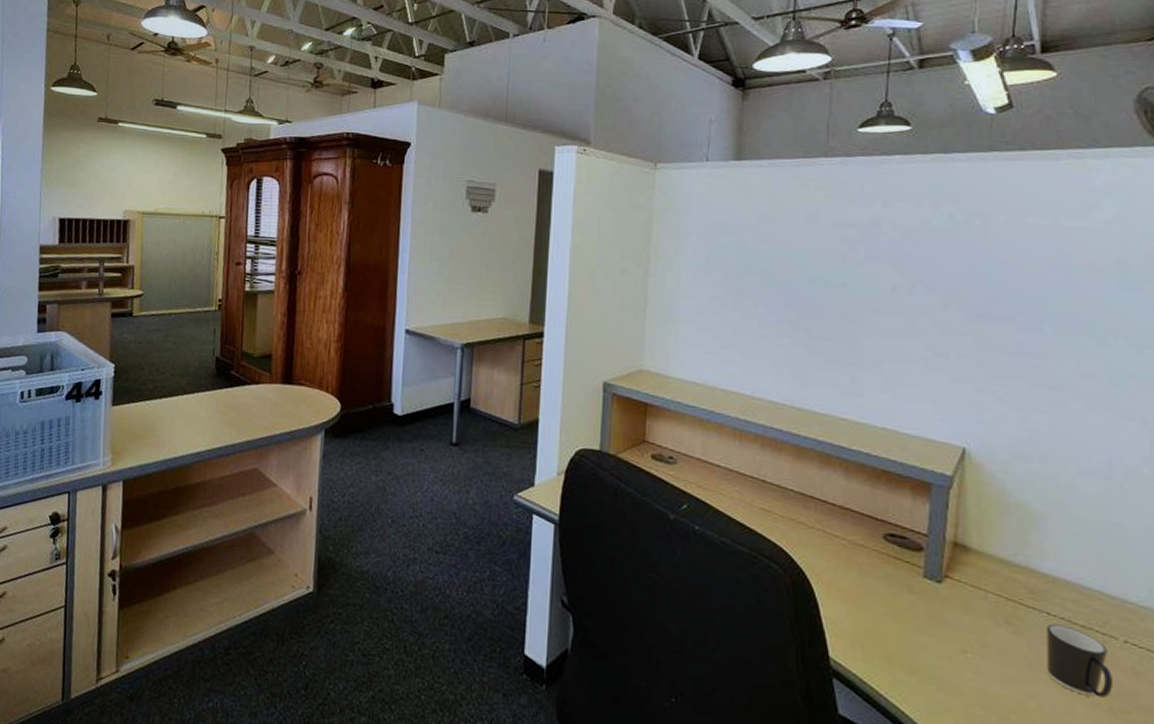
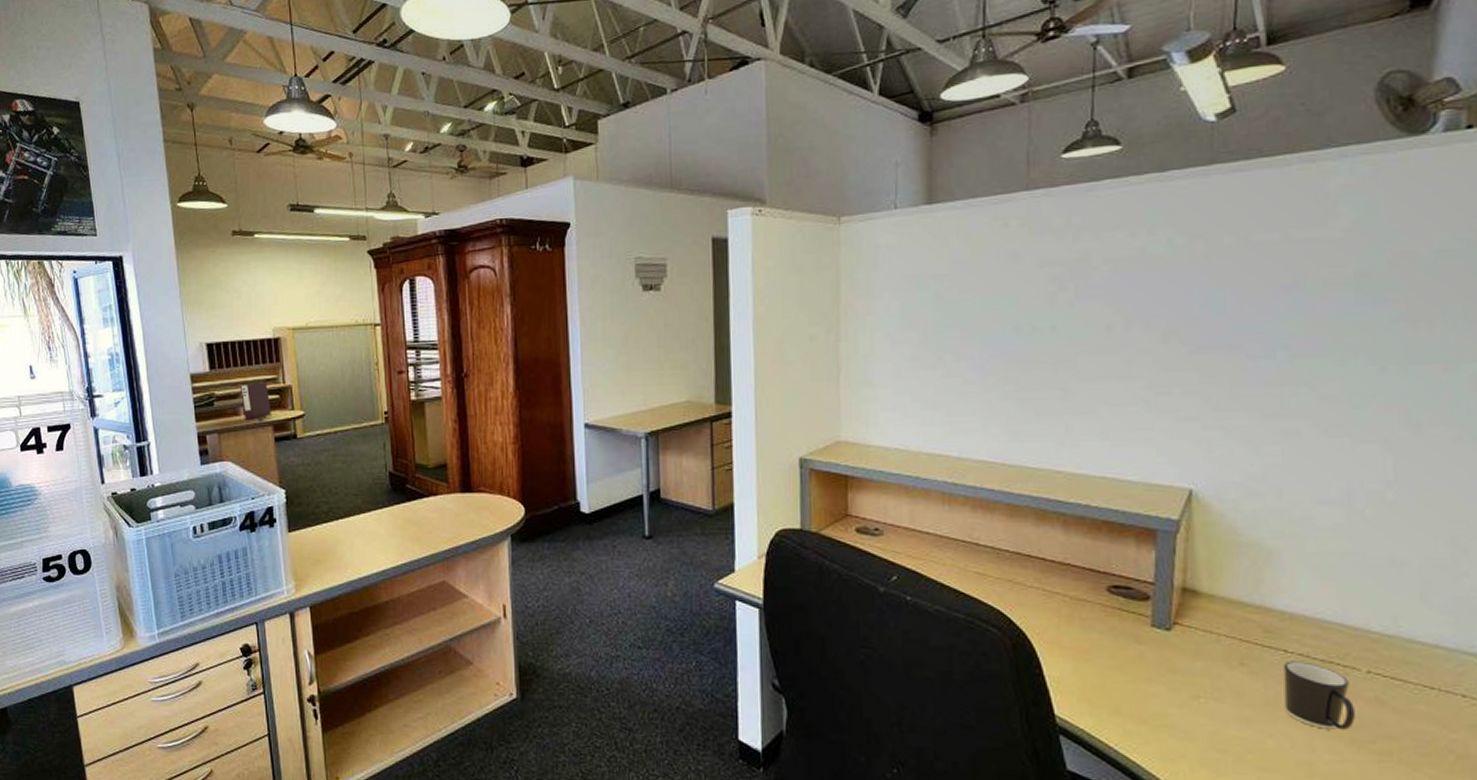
binder: none [85,259,112,296] -> present [240,381,271,421]

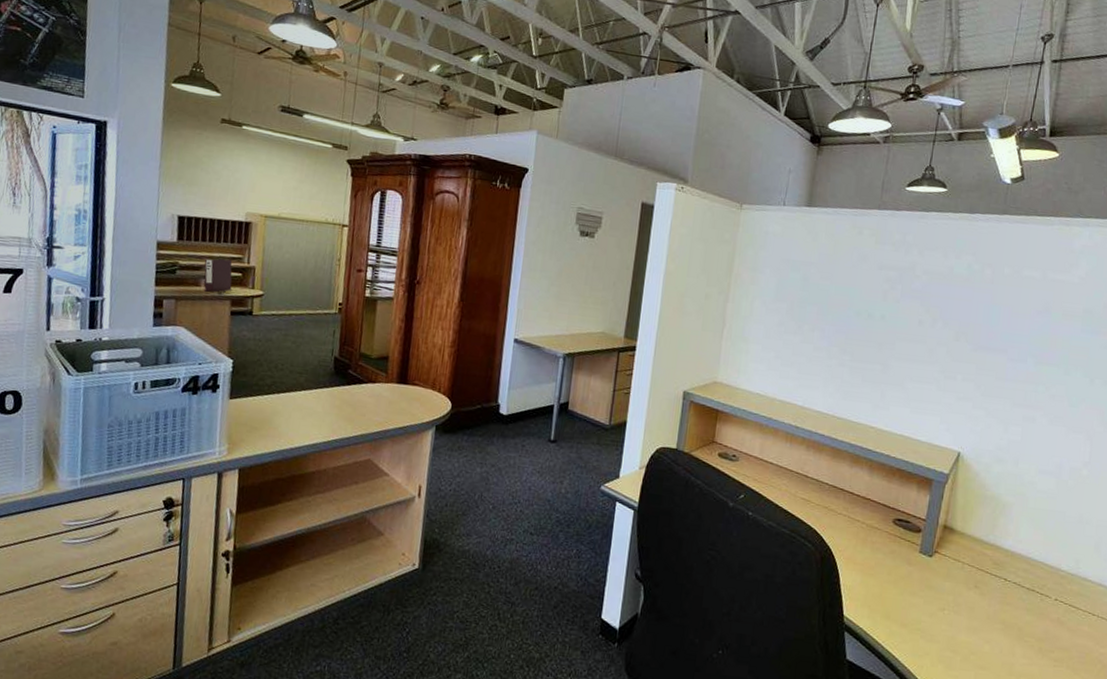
mug: present [1283,661,1355,730] -> none [999,587,1044,642]

